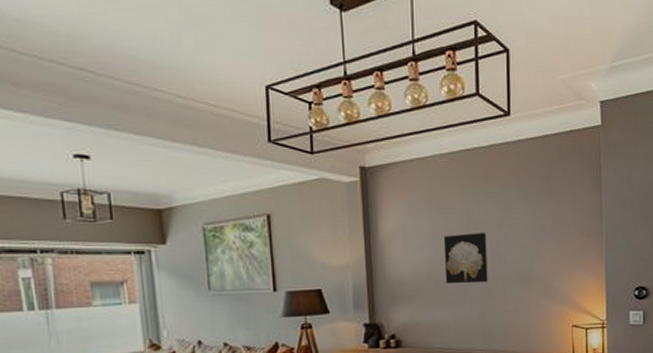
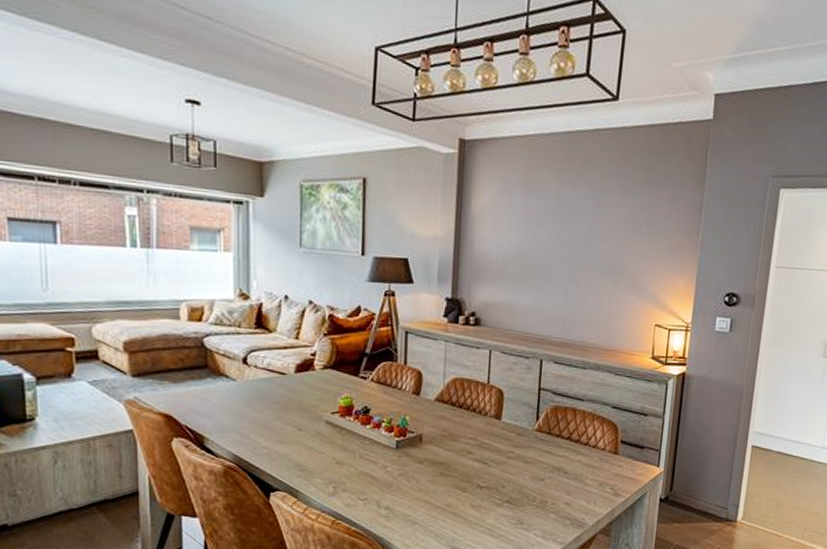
wall art: present [443,233,488,284] -> none [531,218,579,271]

